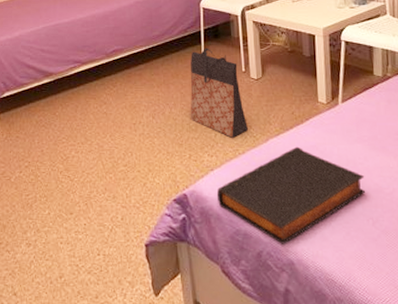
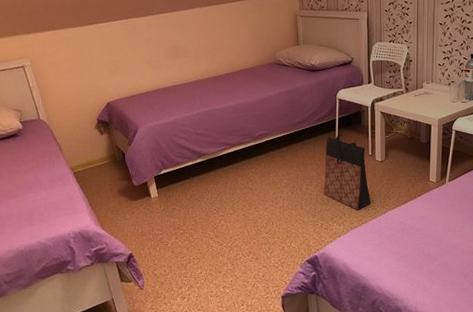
book: present [216,146,366,244] -> none [342,217,462,295]

